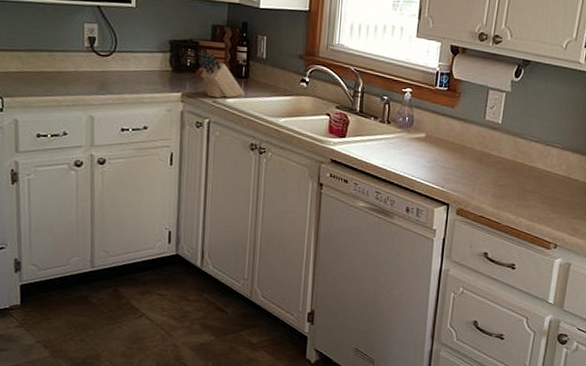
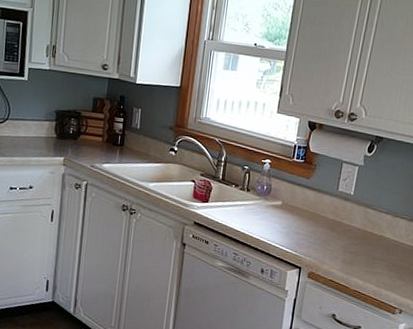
knife block: present [199,50,246,98] -> none [80,120,120,163]

